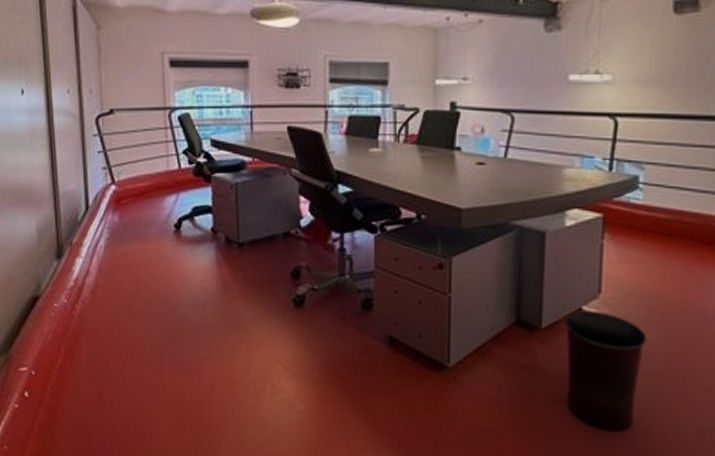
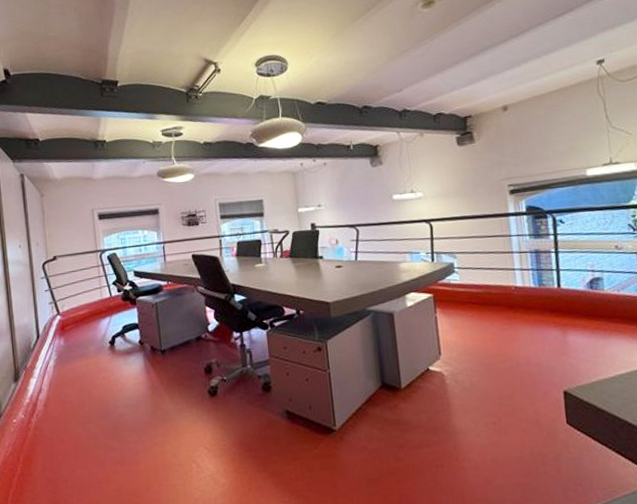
waste bin: present [564,311,647,432] -> none [418,370,482,466]

